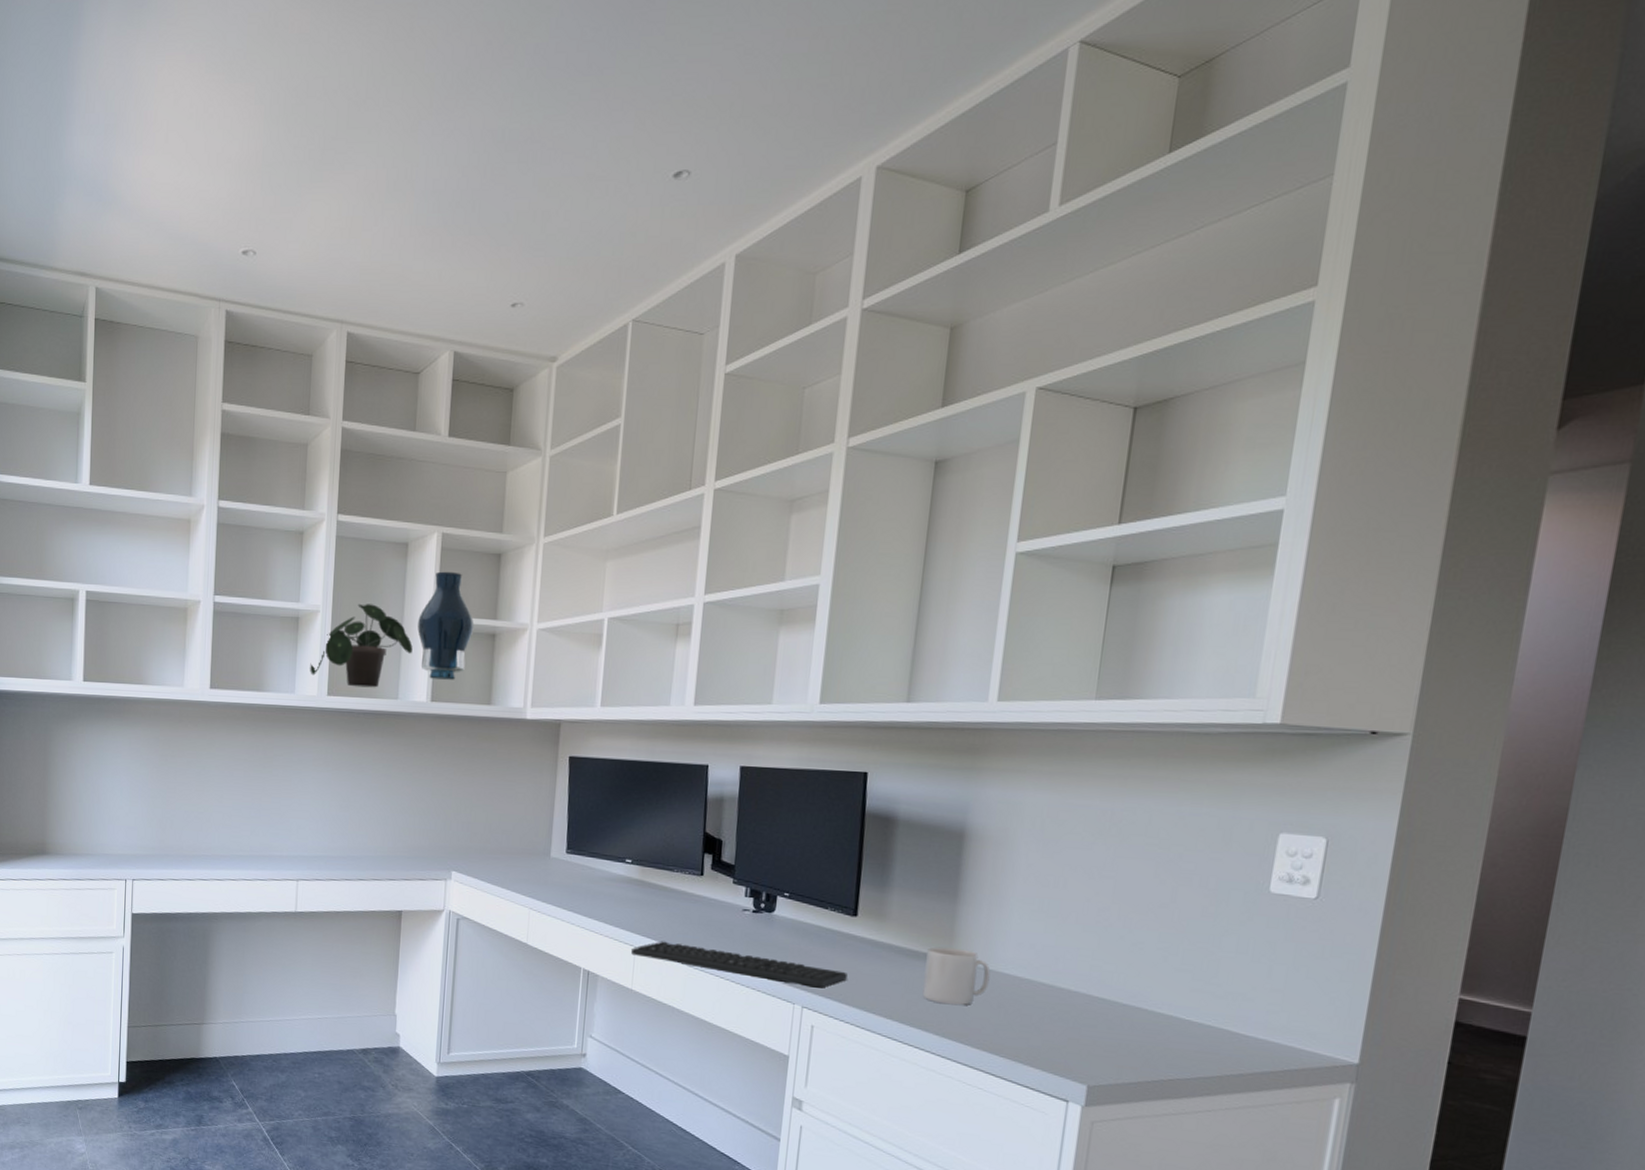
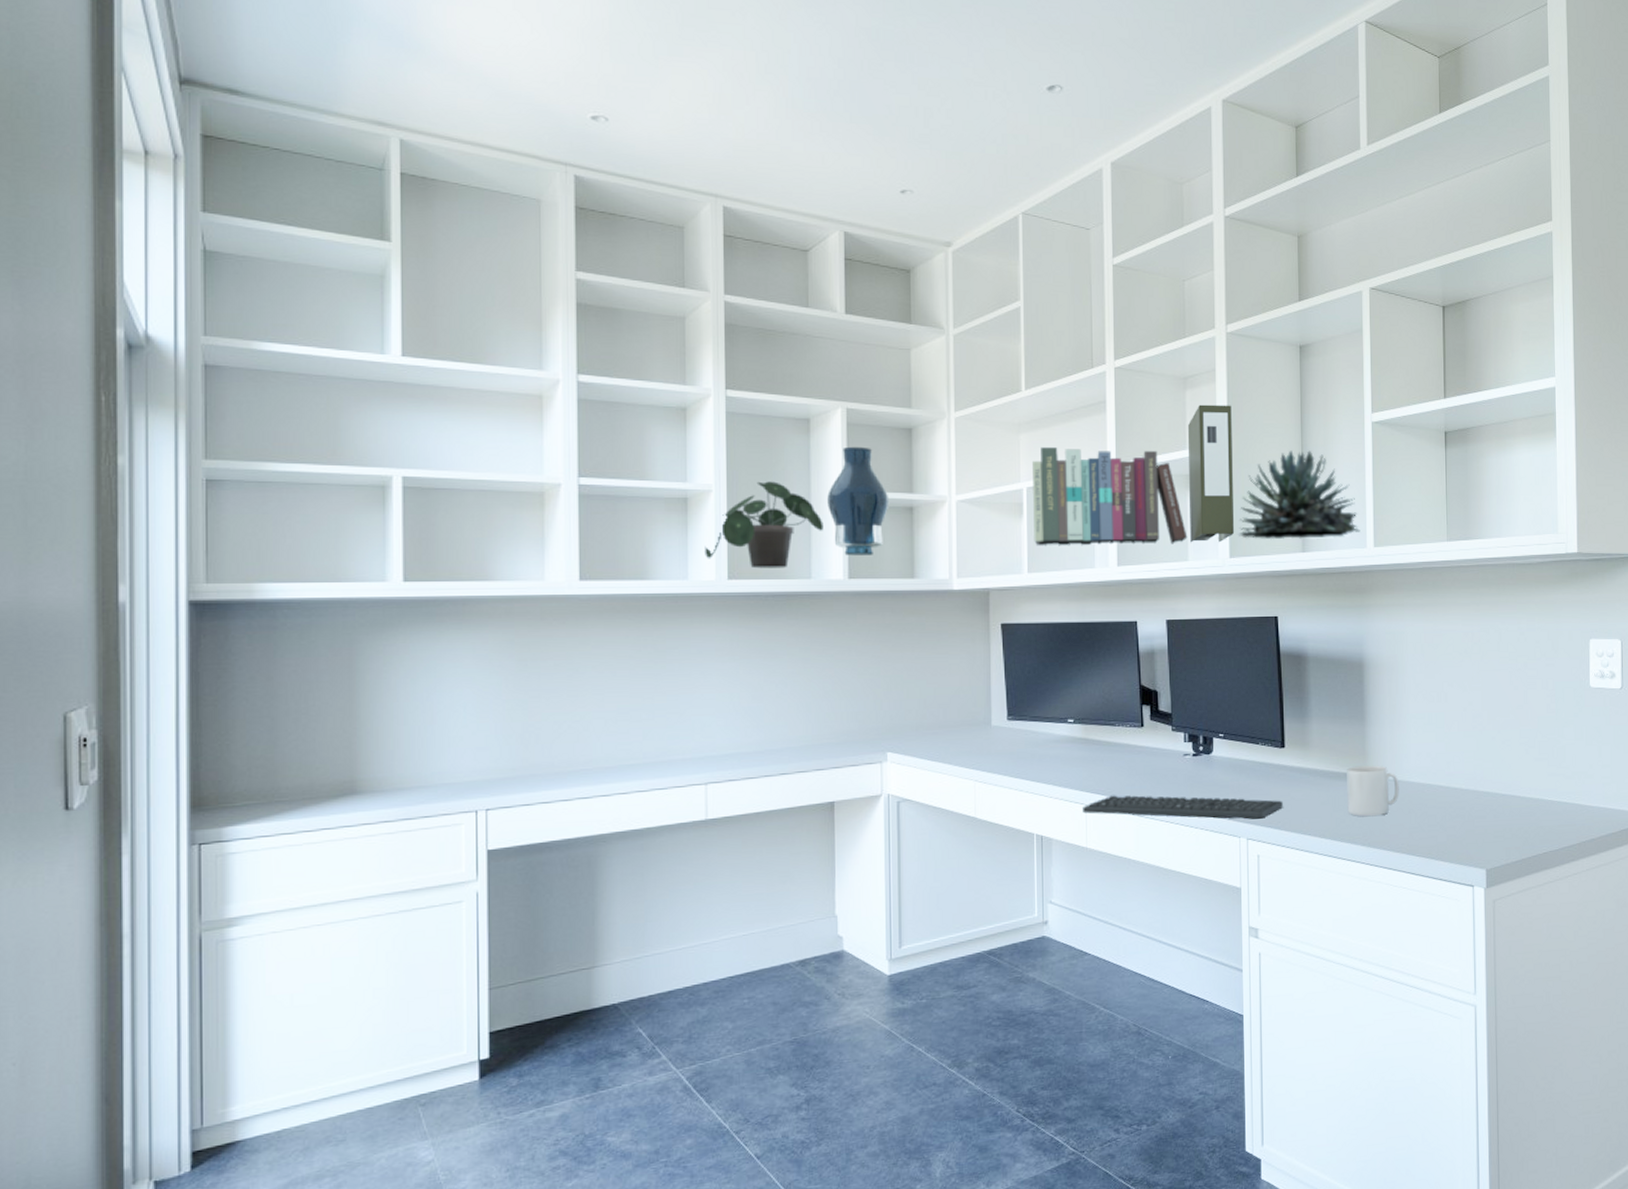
books: none [610,576,775,685] -> present [1033,447,1188,546]
binder: none [777,530,843,687] -> present [1187,404,1234,543]
succulent plant: none [832,584,983,688] -> present [1238,450,1360,540]

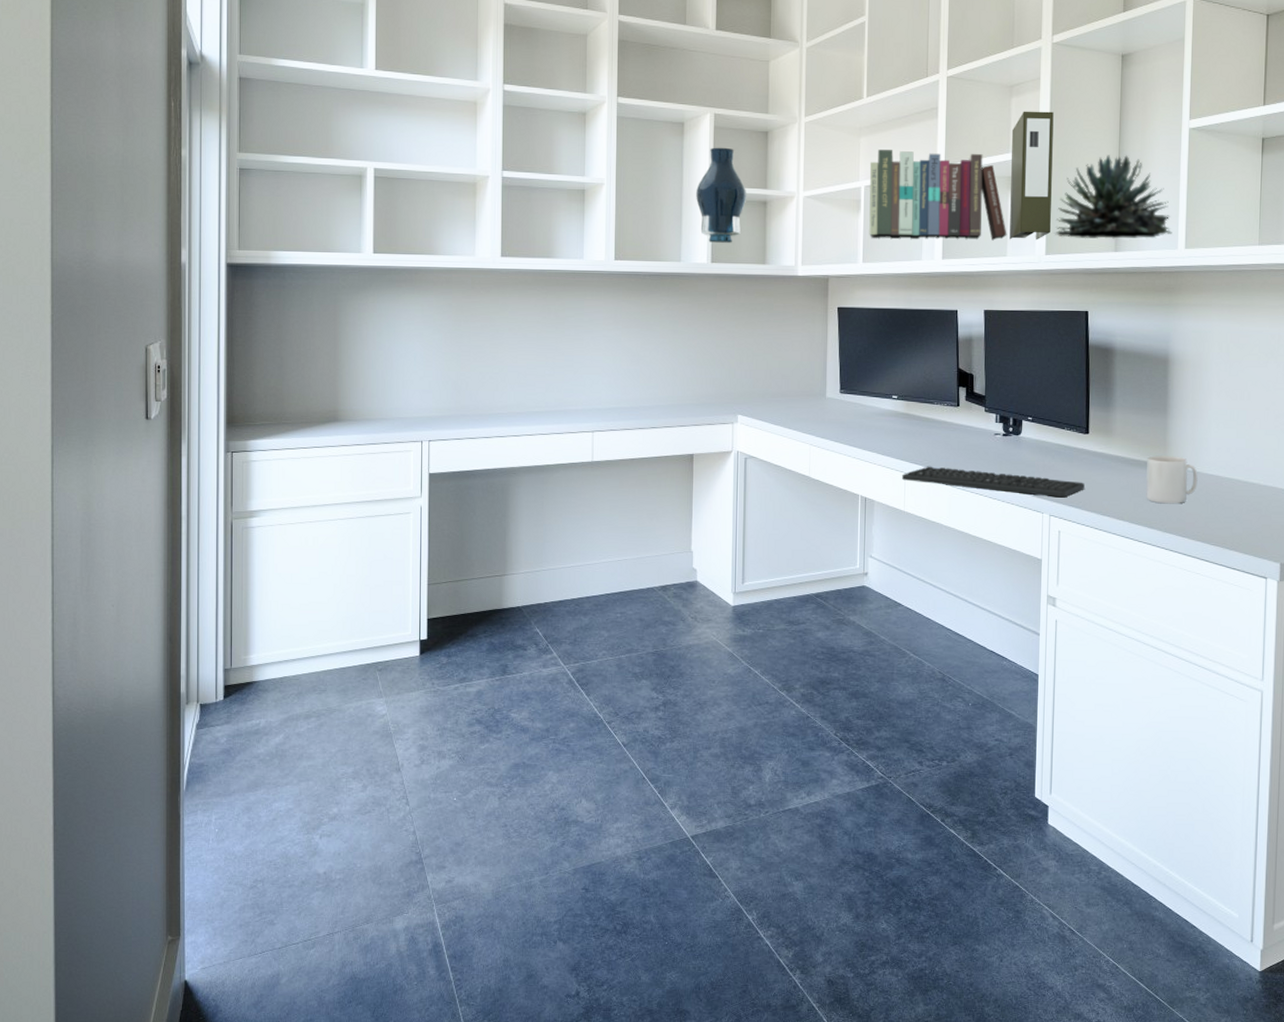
potted plant: present [705,481,824,569] -> none [597,176,692,252]

